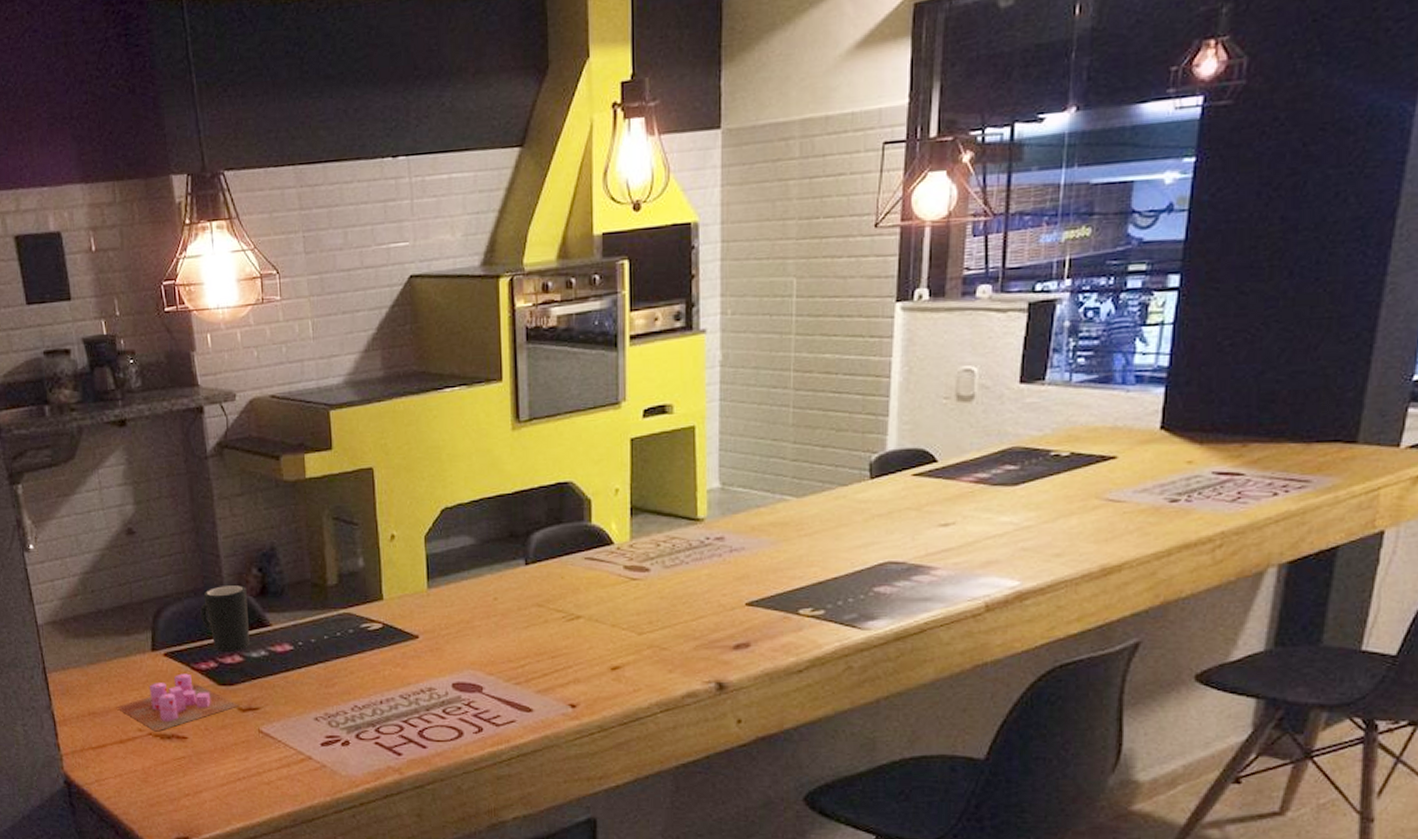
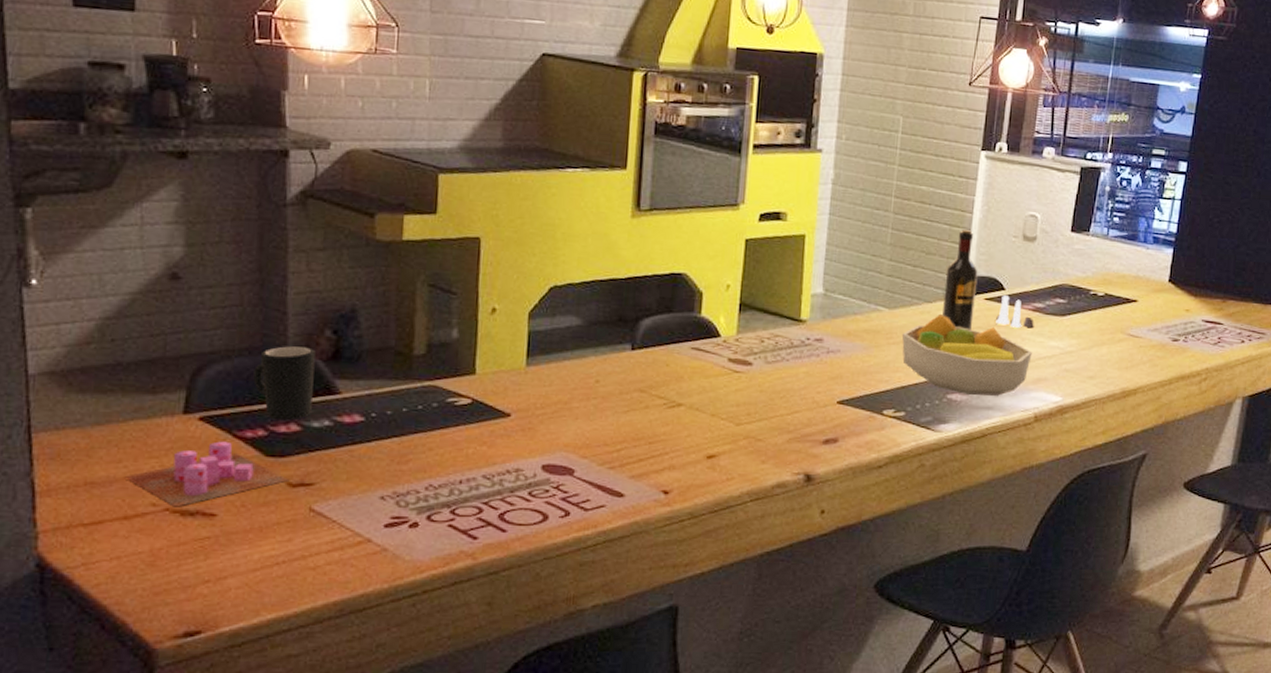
fruit bowl: none [814,497,977,586] -> present [901,313,1032,396]
wine bottle: none [862,397,902,513] -> present [942,230,978,330]
salt and pepper shaker set: none [928,467,978,505] -> present [996,294,1034,328]

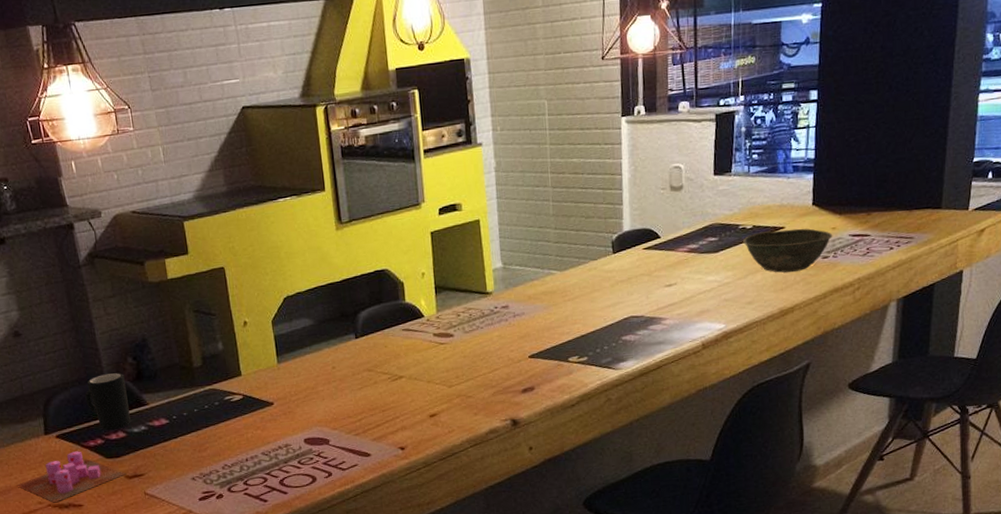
fruit bowl: present [901,313,1032,396] -> none [574,268,693,334]
wine bottle: present [942,230,978,330] -> none [605,190,636,279]
salt and pepper shaker set: present [996,294,1034,328] -> none [656,242,691,270]
bowl: none [1092,301,1186,351] -> present [743,228,833,273]

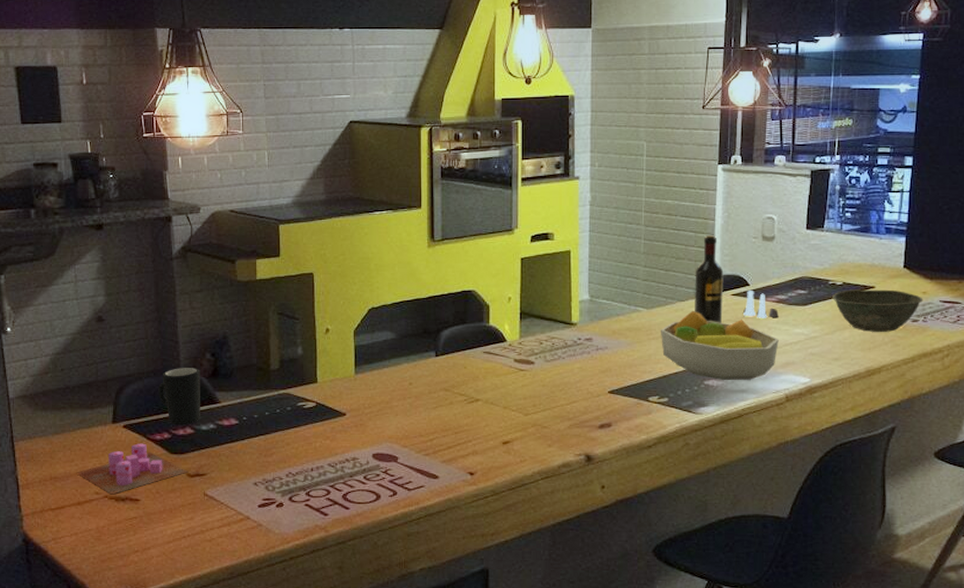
fruit bowl: none [574,268,693,334] -> present [660,310,779,380]
wine bottle: none [605,190,636,279] -> present [695,235,724,323]
salt and pepper shaker set: none [656,242,691,270] -> present [743,289,779,318]

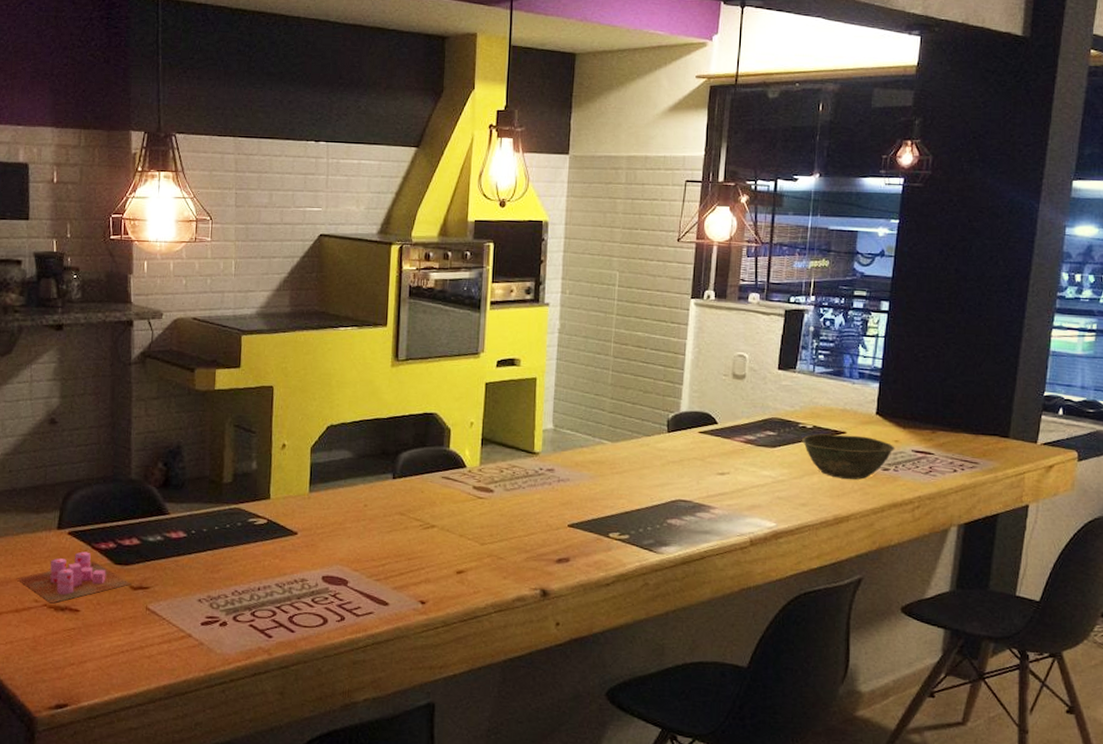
mug: present [158,368,200,426] -> none [106,476,151,536]
fruit bowl: present [660,310,779,380] -> none [624,446,745,521]
wine bottle: present [695,235,724,323] -> none [660,370,692,461]
salt and pepper shaker set: present [743,289,779,318] -> none [710,428,746,459]

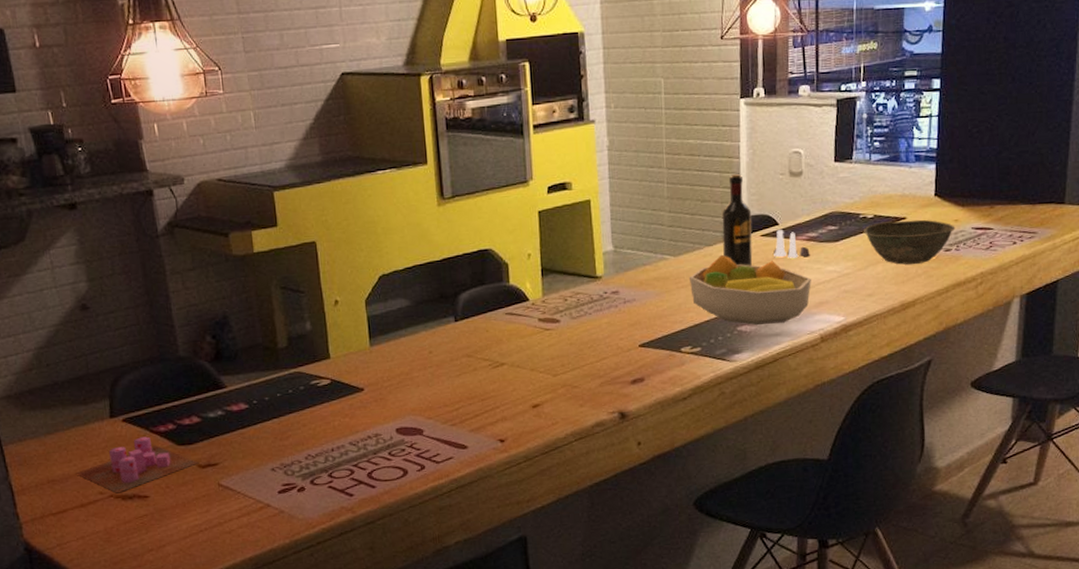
fruit bowl: none [624,446,745,521] -> present [688,254,811,325]
wine bottle: none [660,370,692,461] -> present [722,174,753,267]
salt and pepper shaker set: none [710,428,746,459] -> present [774,229,810,259]

